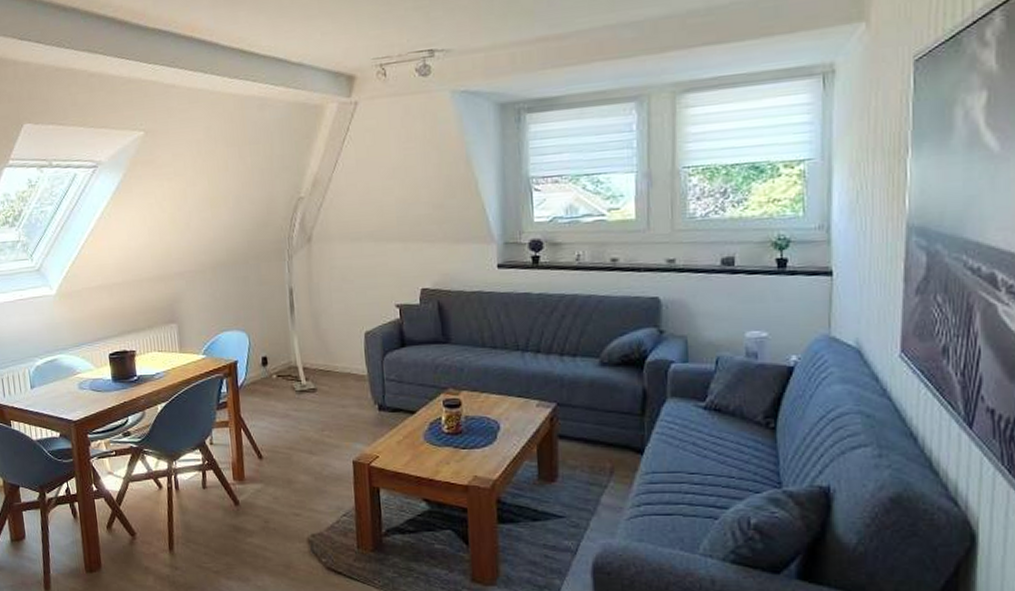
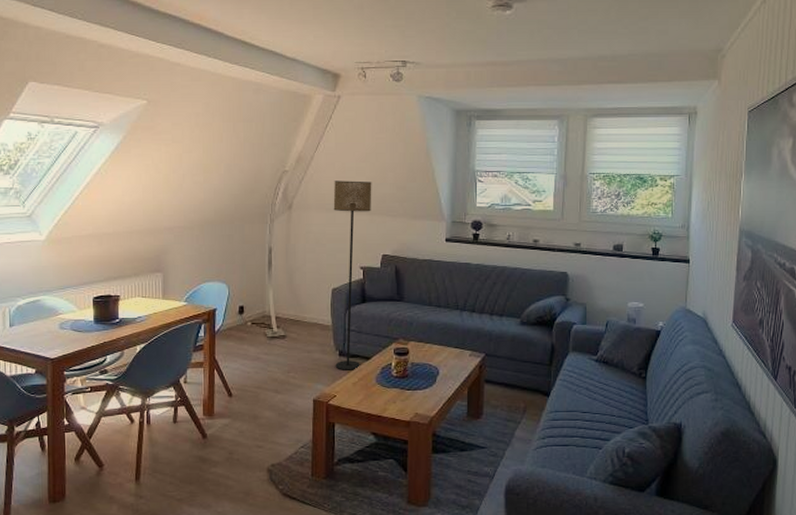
floor lamp: none [358,202,404,427] -> present [333,180,372,370]

